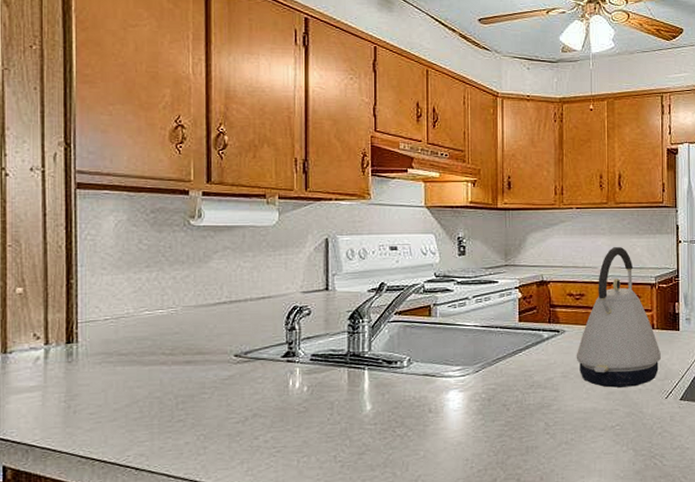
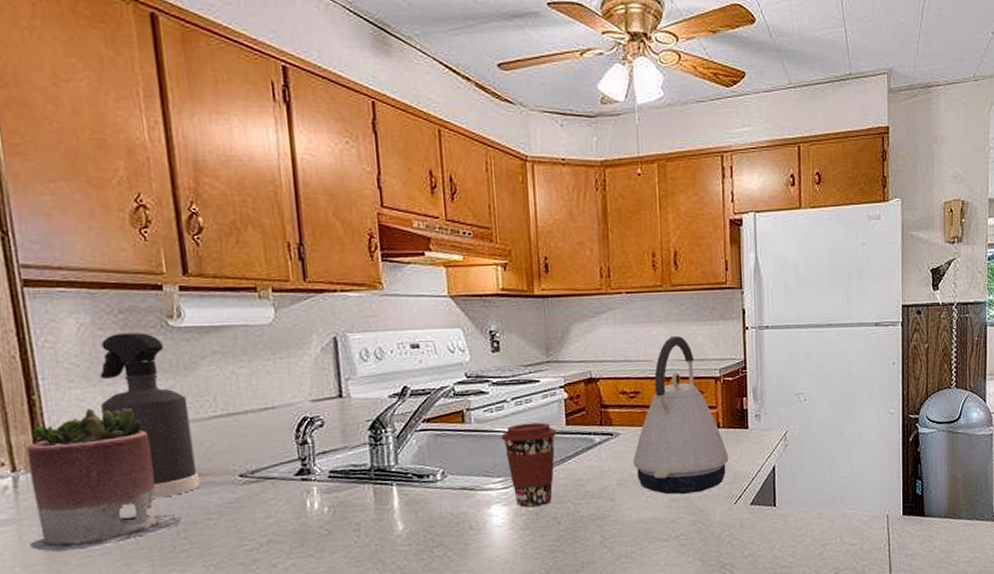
succulent planter: none [51,293,181,417] -> present [26,408,182,552]
spray bottle: none [126,230,200,373] -> present [100,332,200,498]
coffee cup: none [462,318,510,394] -> present [501,422,556,507]

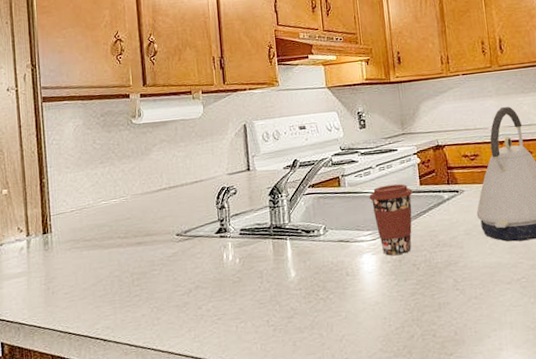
succulent planter: present [26,408,182,552] -> none [35,186,136,297]
spray bottle: present [100,332,200,498] -> none [86,129,149,254]

